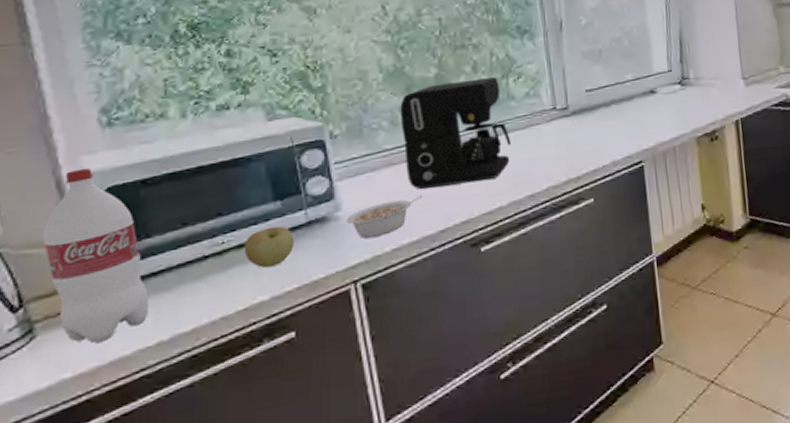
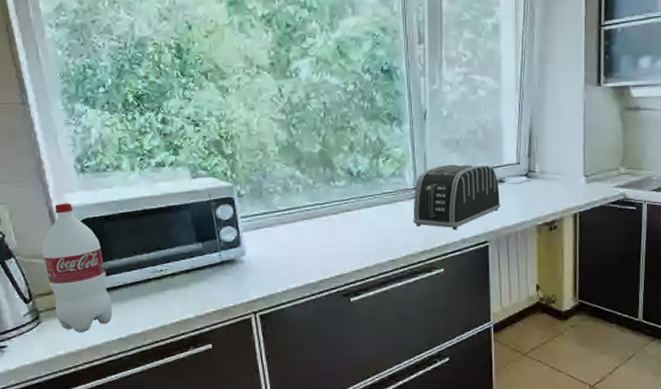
apple: present [244,226,295,268] -> none [176,262,212,294]
legume: present [346,196,423,239] -> none [249,251,307,281]
coffee maker: present [400,76,511,189] -> none [291,156,378,245]
toaster: none [553,75,655,152] -> present [413,164,501,229]

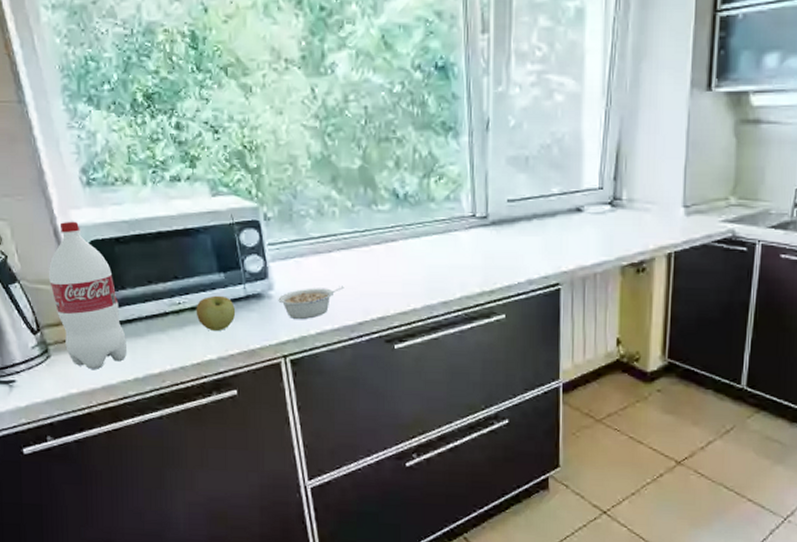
apple: none [176,262,212,294] -> present [196,295,236,332]
legume: none [249,251,307,281] -> present [278,287,344,320]
toaster: present [413,164,501,229] -> none [470,187,578,268]

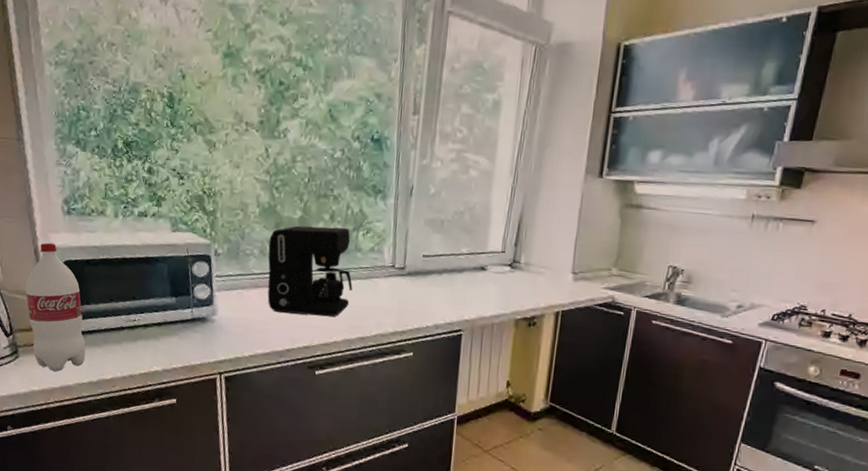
apple: present [196,295,236,332] -> none [148,316,182,347]
legume: present [278,287,344,320] -> none [219,316,277,343]
coffee maker: none [326,174,428,281] -> present [267,225,353,317]

